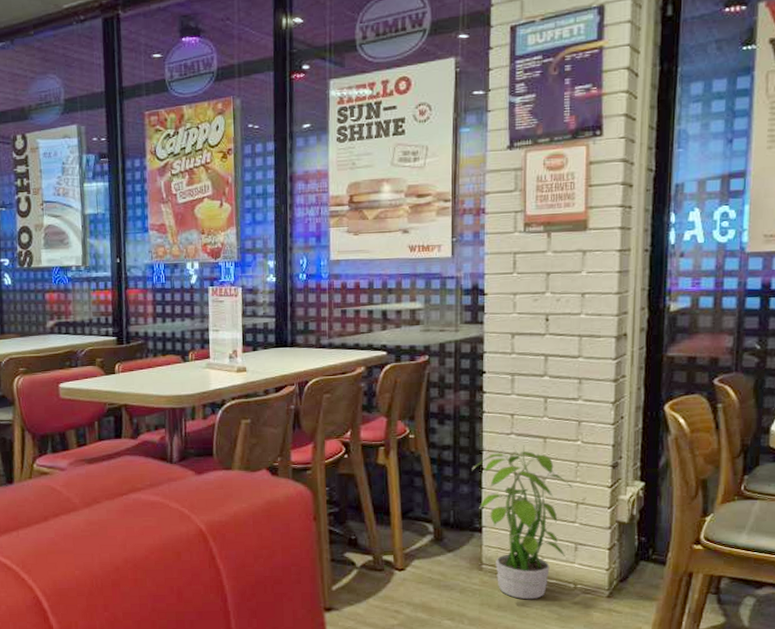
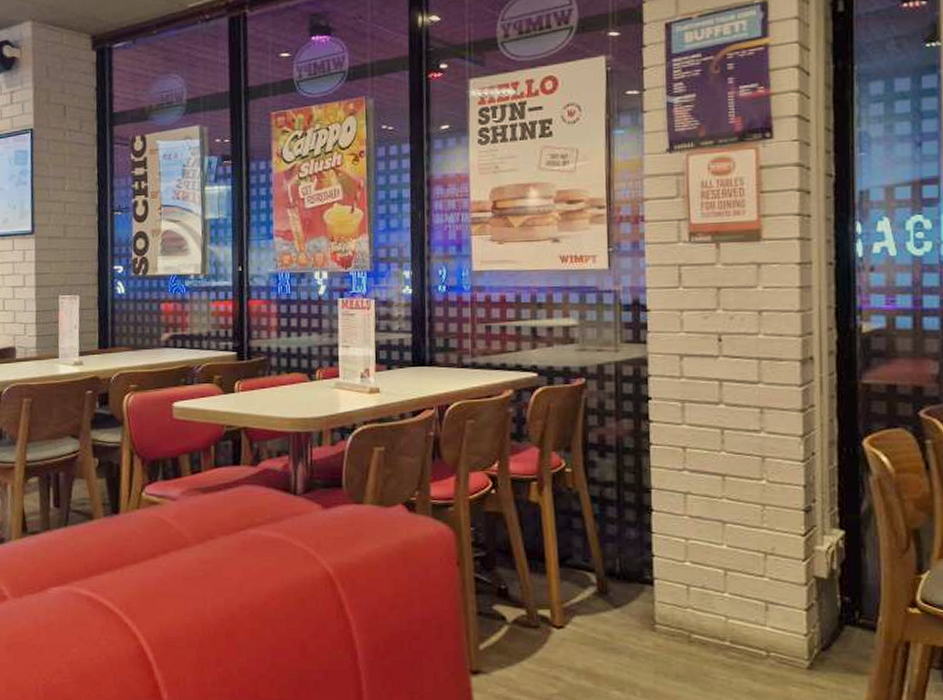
potted plant: present [472,445,573,600] -> none [639,483,760,669]

